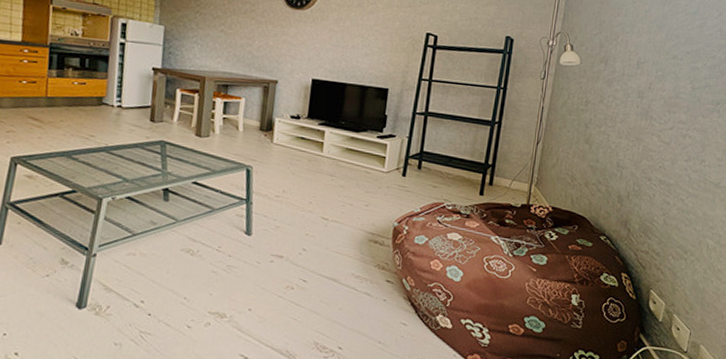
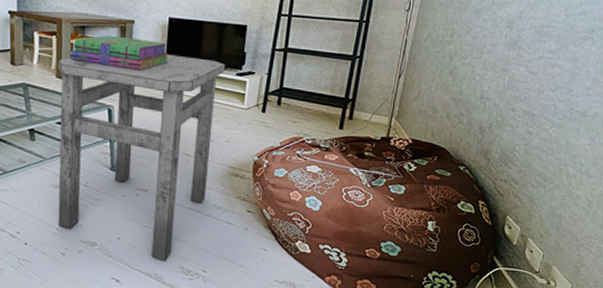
side table: none [186,115,366,337] -> present [57,54,225,262]
stack of books: none [211,94,310,131] -> present [70,35,169,71]

